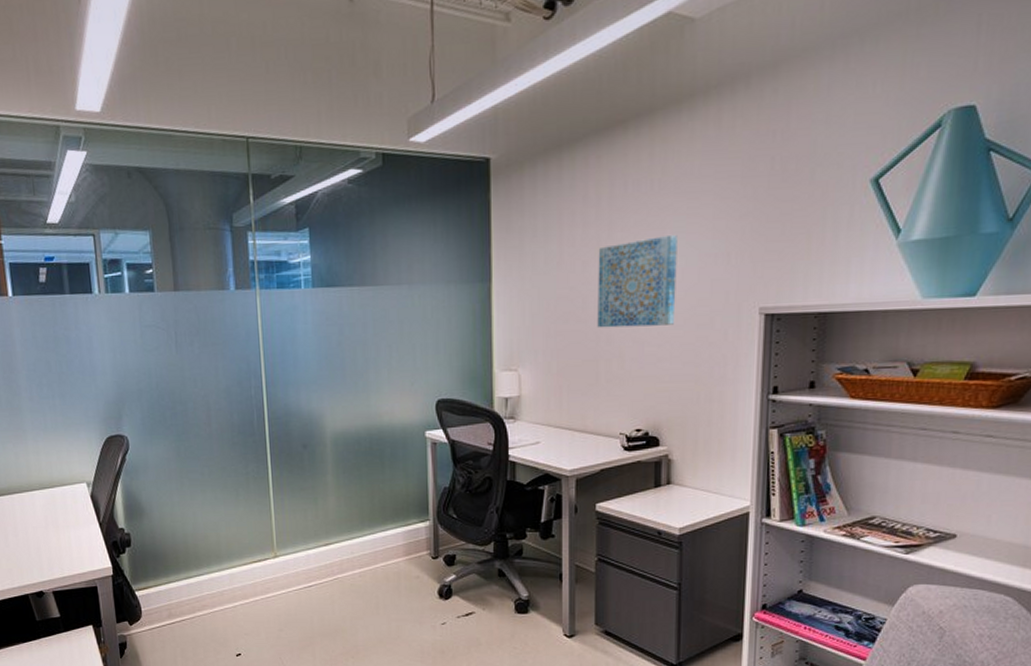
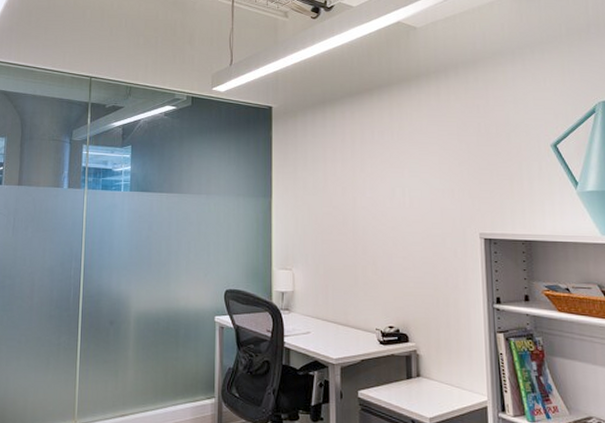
wall art: present [597,234,678,328] -> none [354,172,415,242]

